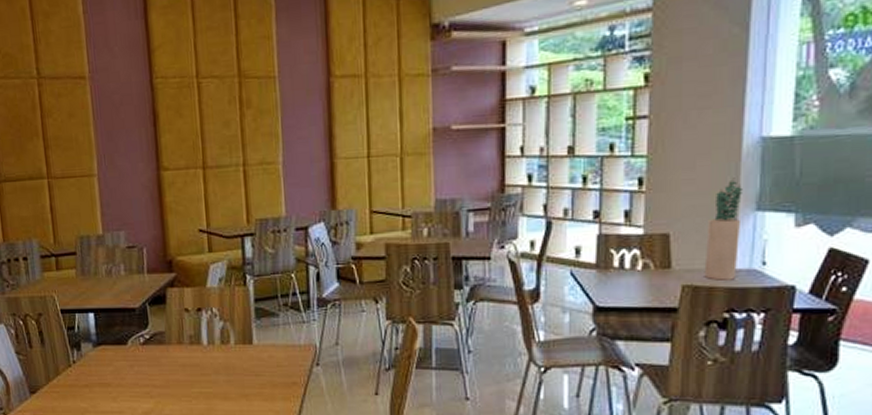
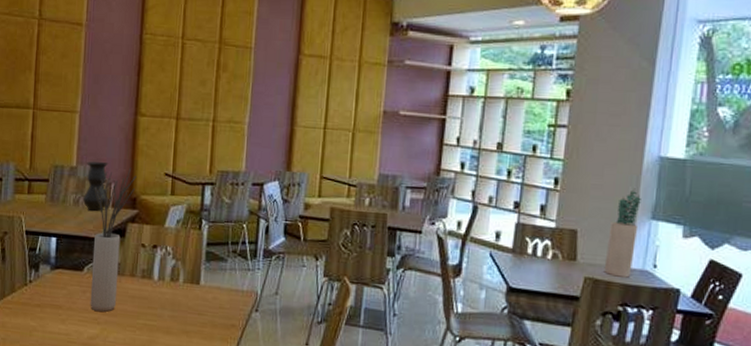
vase: none [113,226,143,281] -> present [83,161,109,212]
vase: none [125,228,169,385] -> present [90,167,137,312]

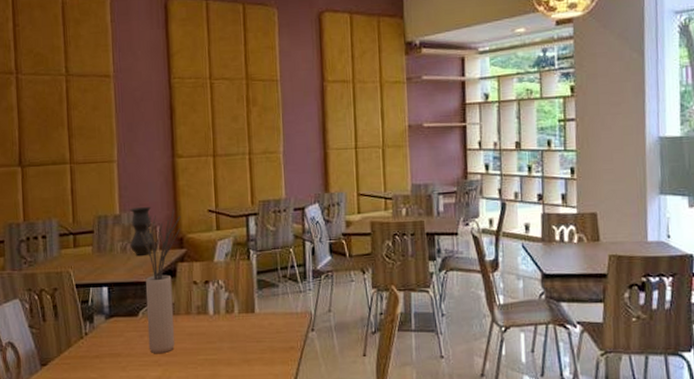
vase: present [603,188,641,279] -> none [624,168,650,252]

